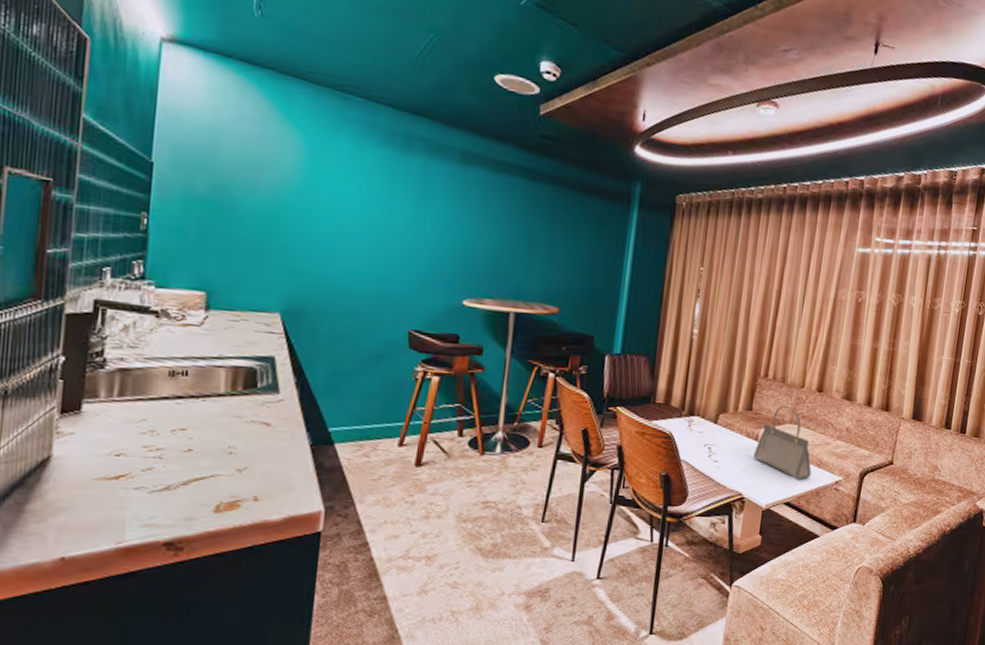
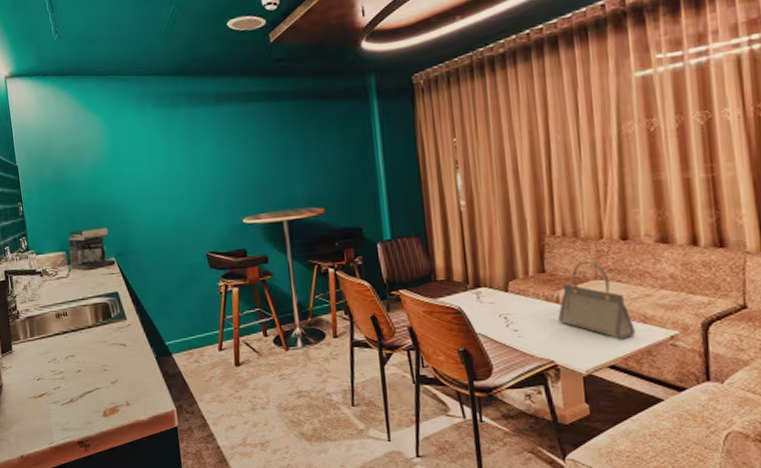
coffee maker: none [210,265,281,323] -> present [67,227,116,270]

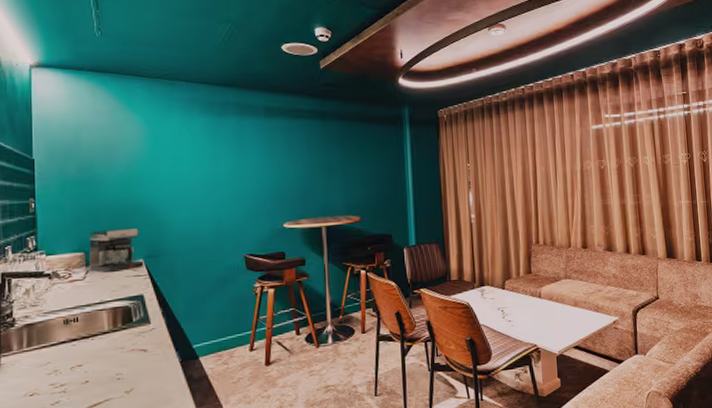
handbag: present [558,261,636,339] -> none [540,264,591,325]

